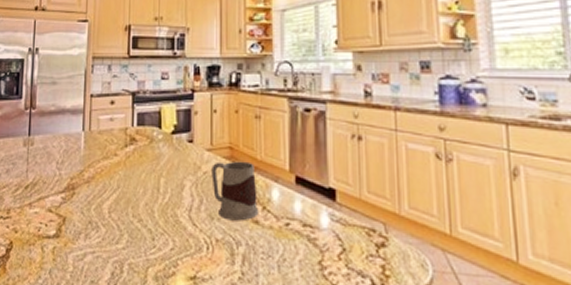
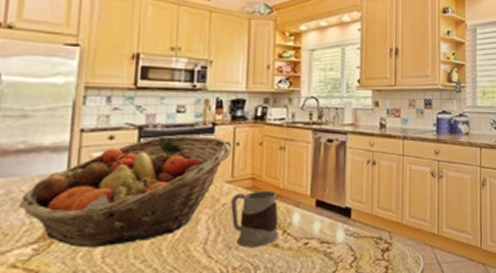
fruit basket: none [52,102,211,203] -> present [19,136,233,248]

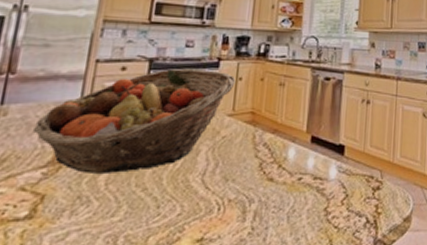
mug: present [231,190,279,248] -> none [230,124,275,180]

